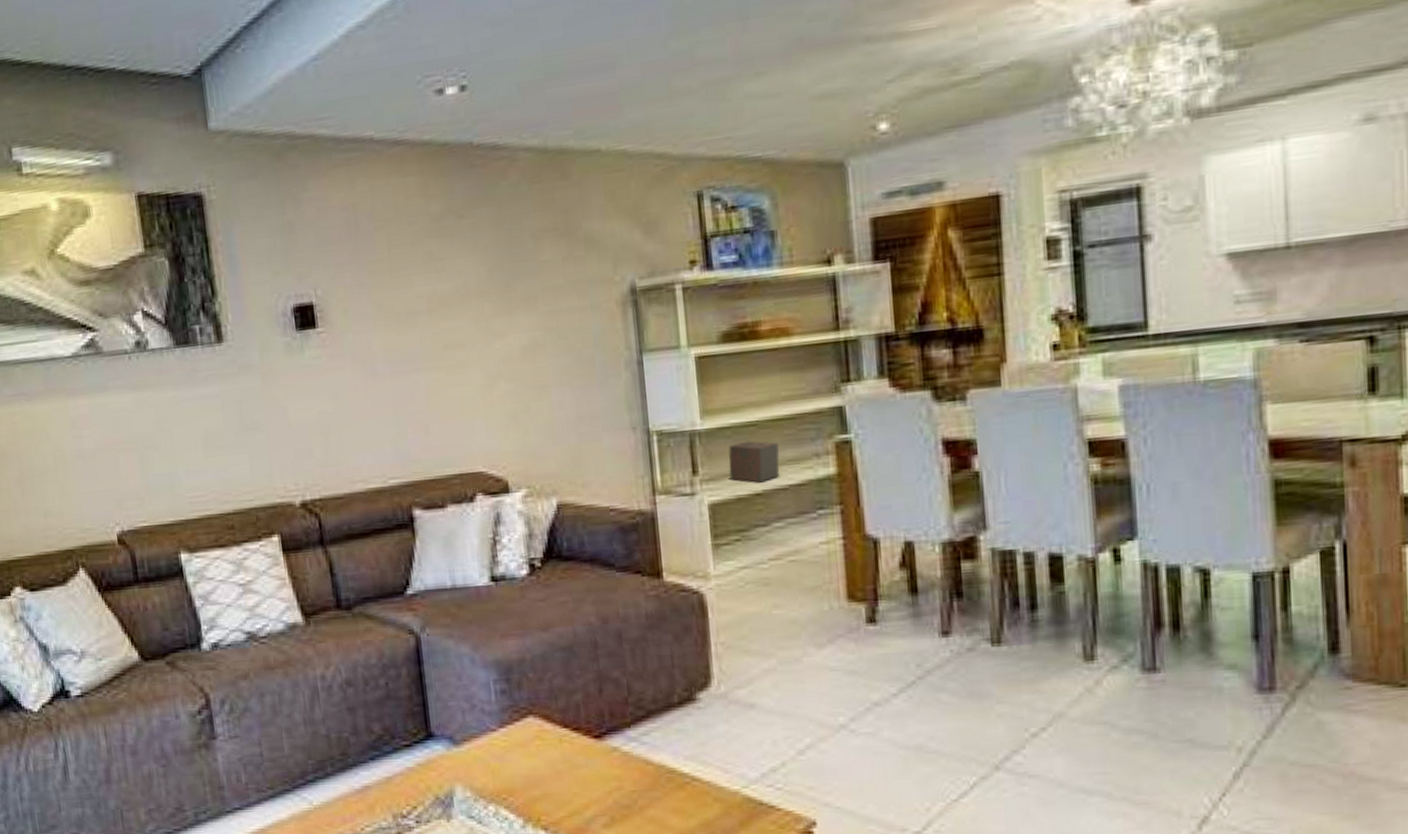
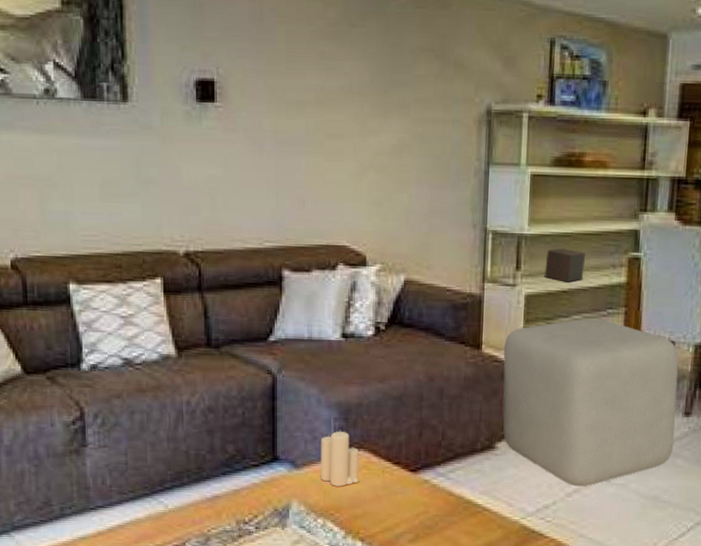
candle: none [480,693,533,764] -> present [320,429,359,487]
pouf: none [690,523,934,741] -> present [502,318,679,487]

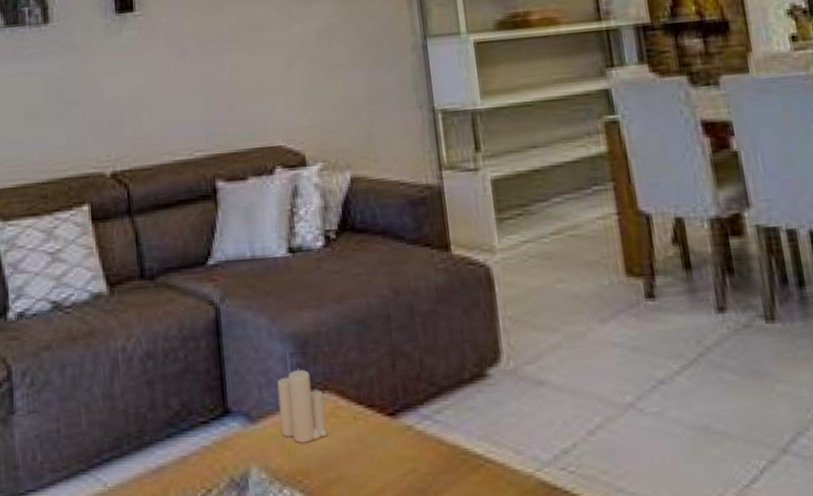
pouf: present [502,318,679,487] -> none [476,198,714,420]
decorative box: present [544,248,585,283] -> none [507,120,555,160]

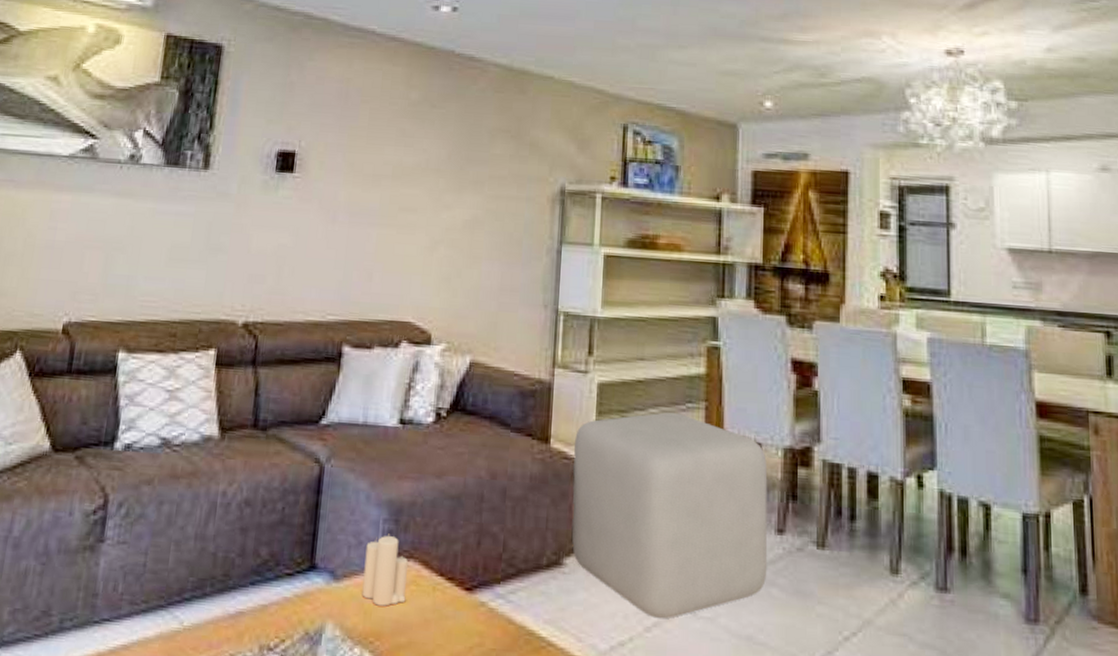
pouf: none [476,198,714,420] -> present [571,412,768,619]

